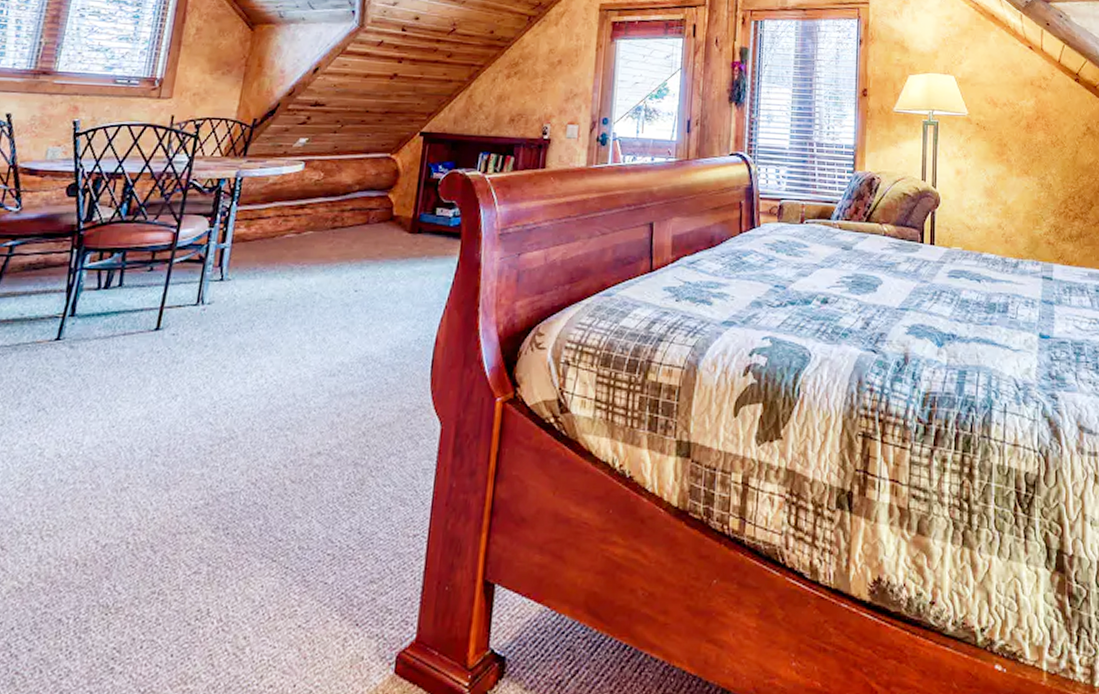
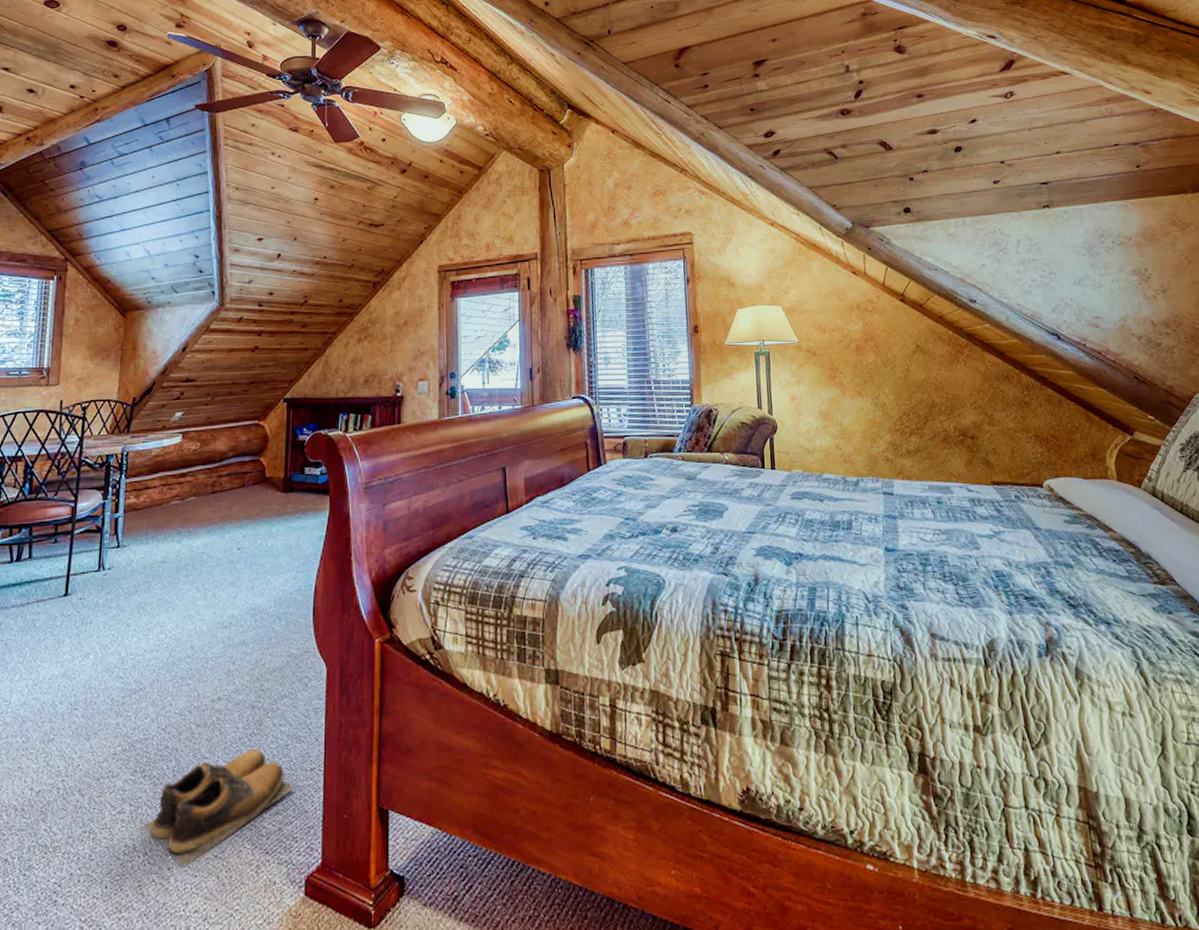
shoes: none [210,510,395,636] -> present [134,749,295,867]

